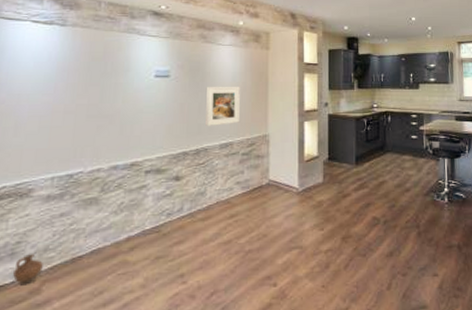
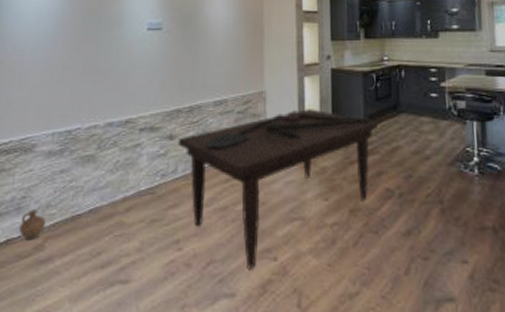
dining table: none [184,150,367,296] -> present [178,109,378,270]
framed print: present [206,86,241,127] -> none [198,38,235,83]

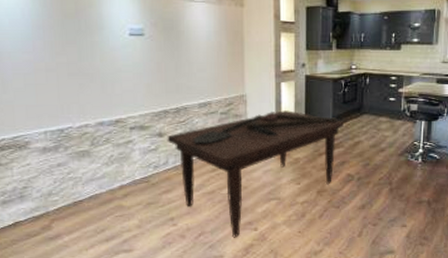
ceramic jug: present [19,210,46,241] -> none [25,197,50,223]

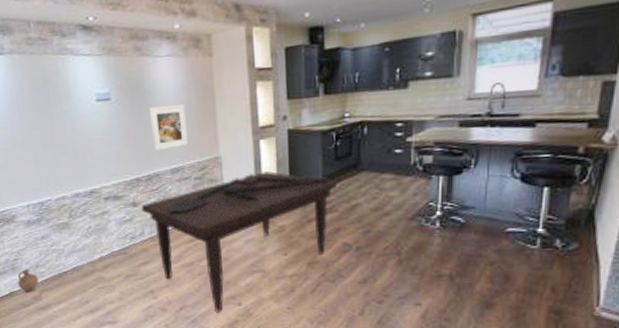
ceramic jug: none [25,197,50,223] -> present [18,269,39,293]
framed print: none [181,45,218,87] -> present [148,105,189,152]

